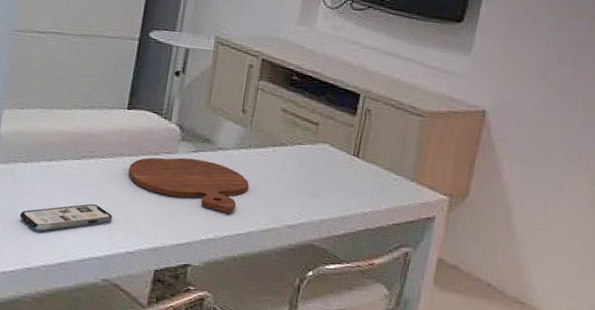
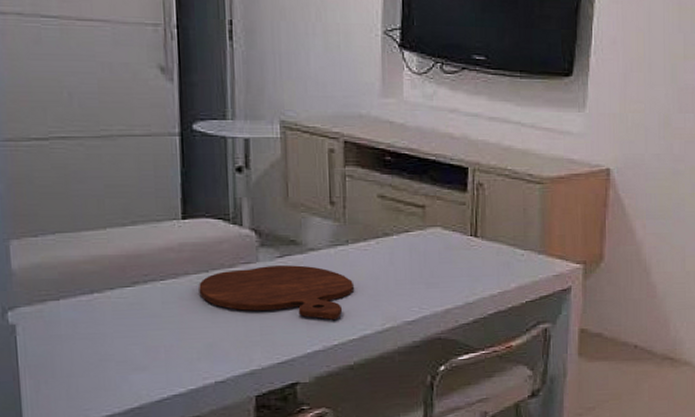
smartphone: present [19,203,113,231] -> none [64,334,190,377]

